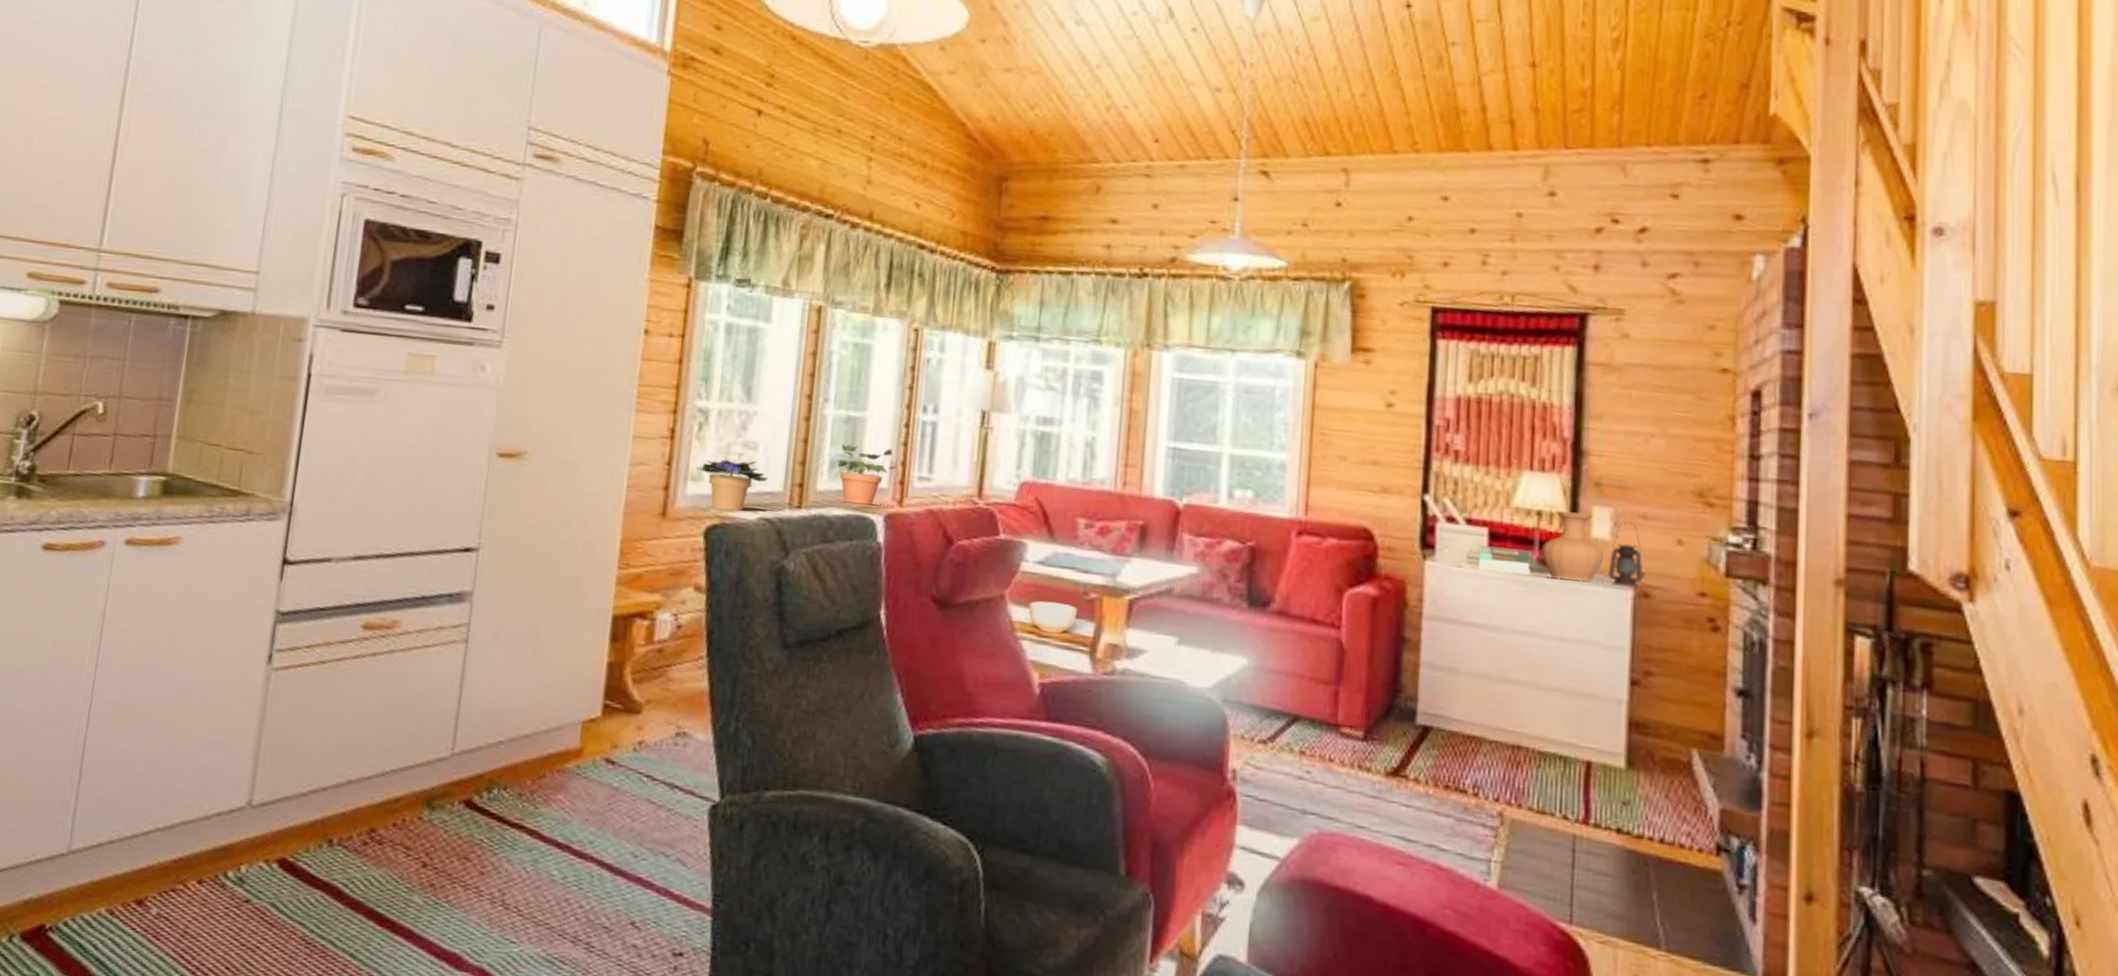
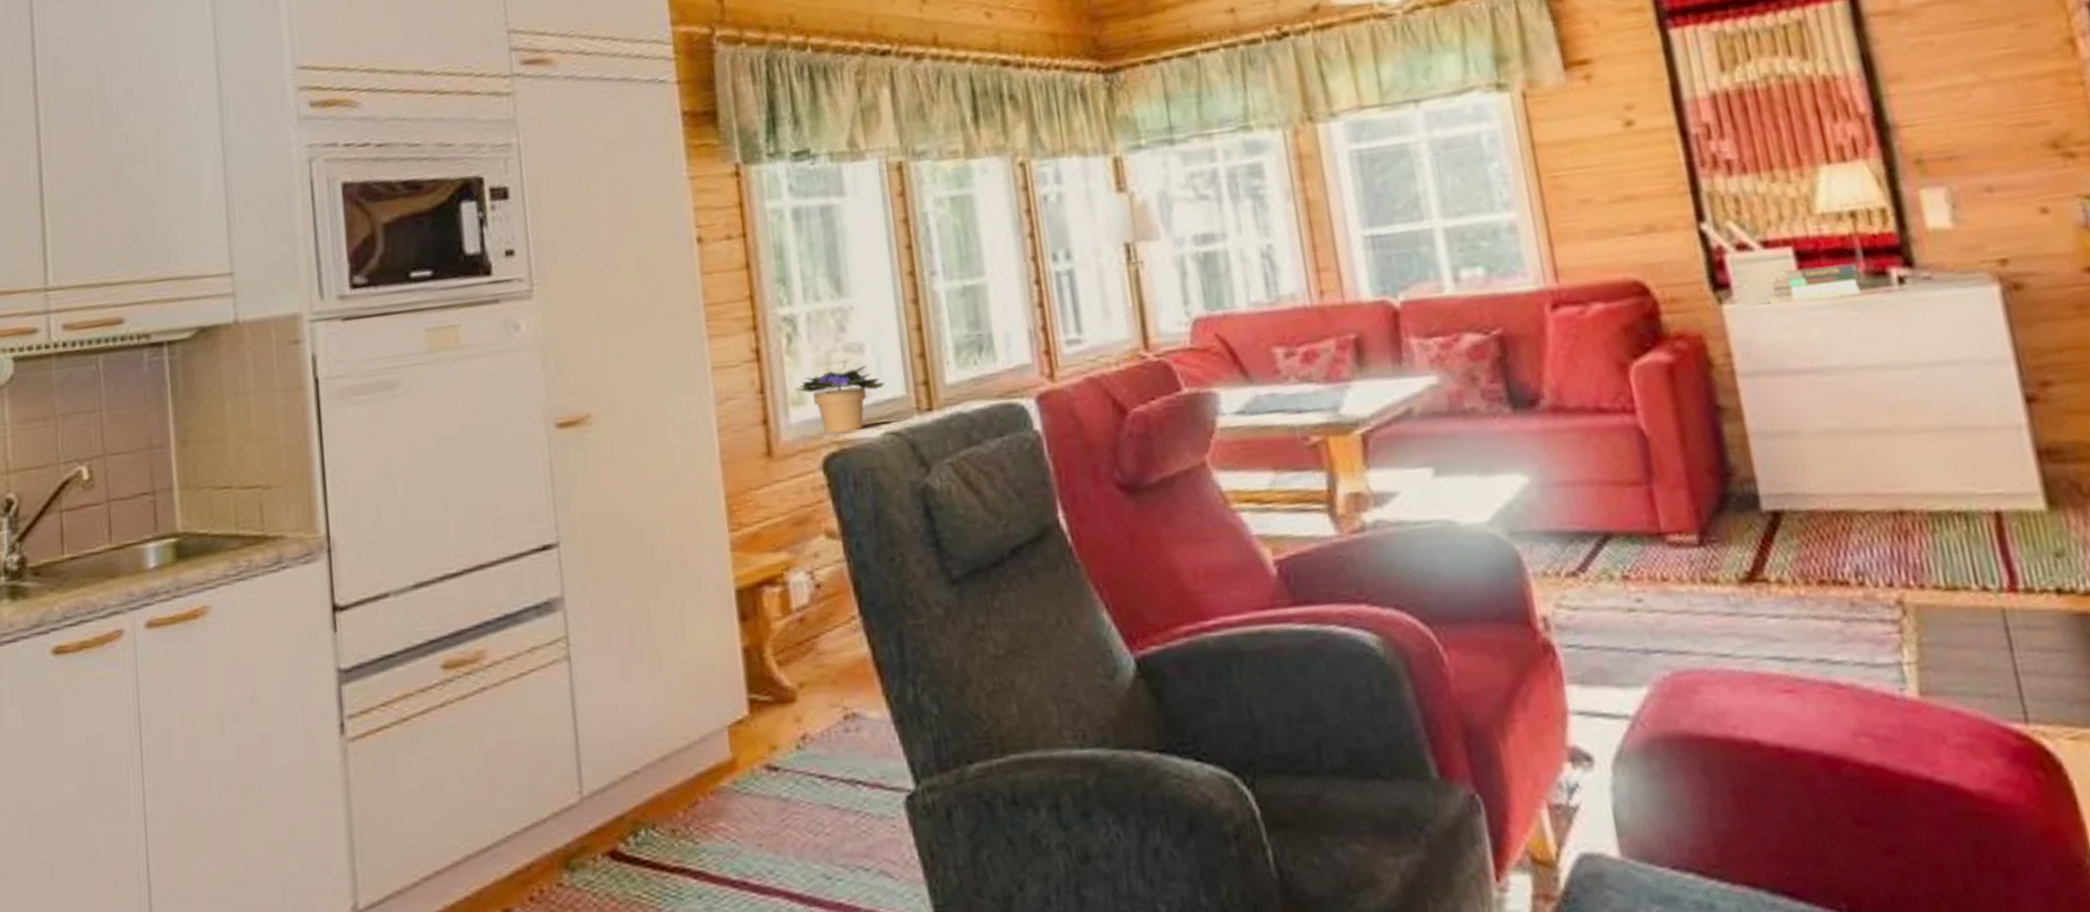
potted plant: present [837,444,897,505] -> none [962,314,1037,392]
bowl: present [1028,601,1079,634] -> none [1238,456,1301,497]
vase: present [1542,511,1604,583] -> none [1867,200,1951,292]
lantern: present [1608,521,1644,588] -> none [1957,199,2008,284]

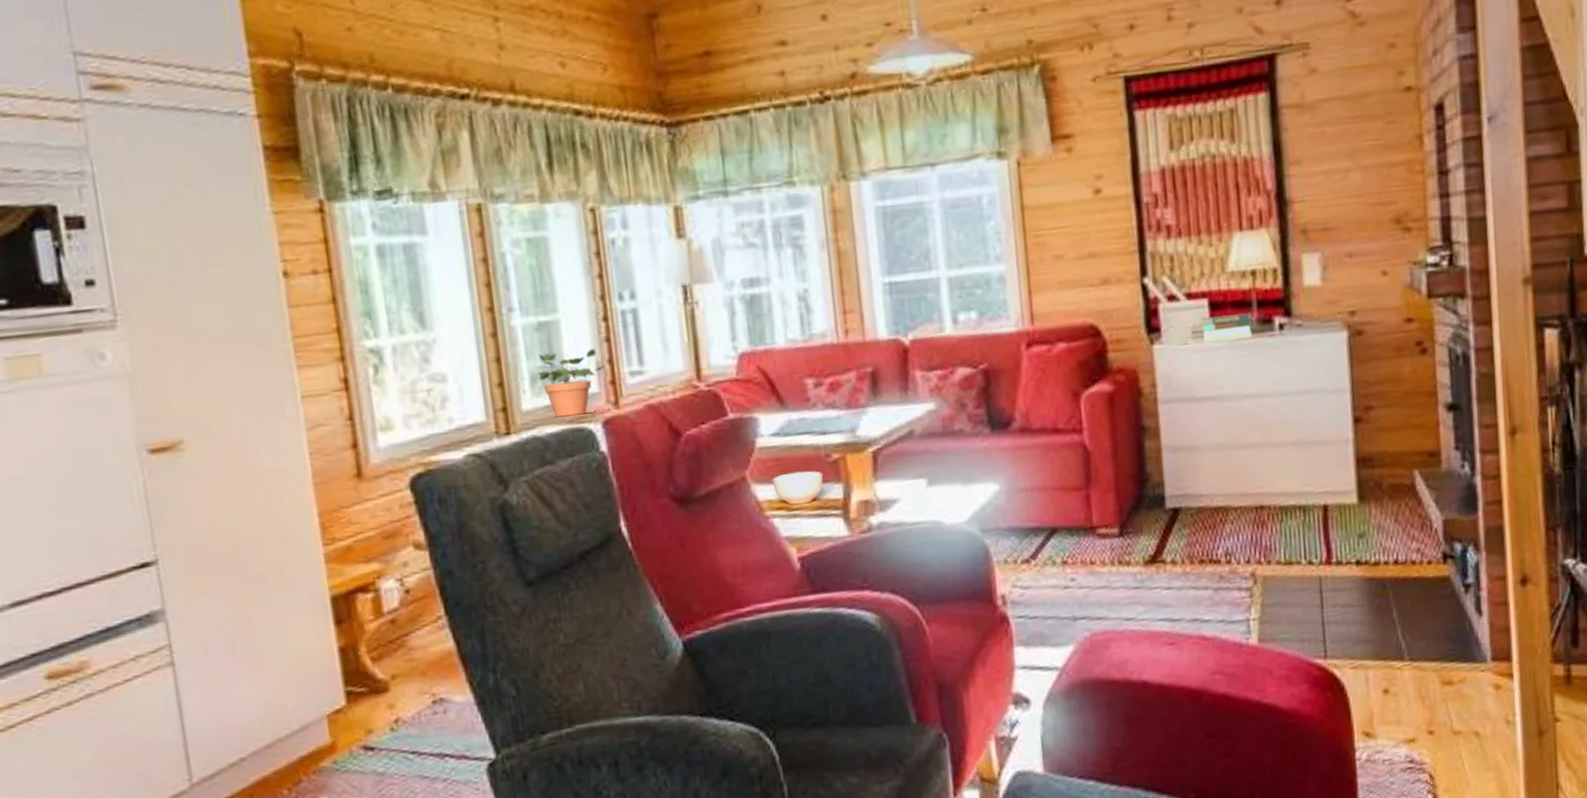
potted flower: present [795,366,885,433] -> none [382,394,467,456]
potted plant: none [962,314,1037,392] -> present [537,348,604,418]
bowl: none [1238,456,1301,497] -> present [772,470,824,505]

